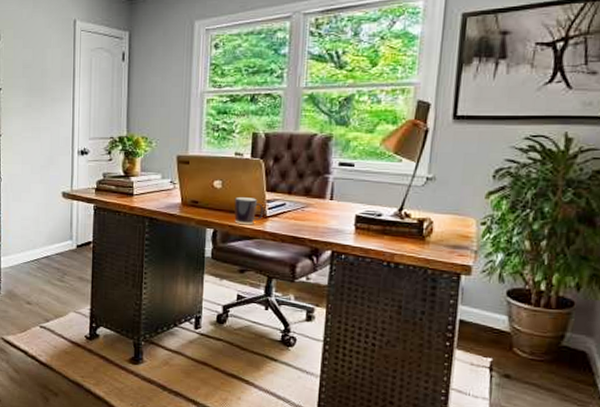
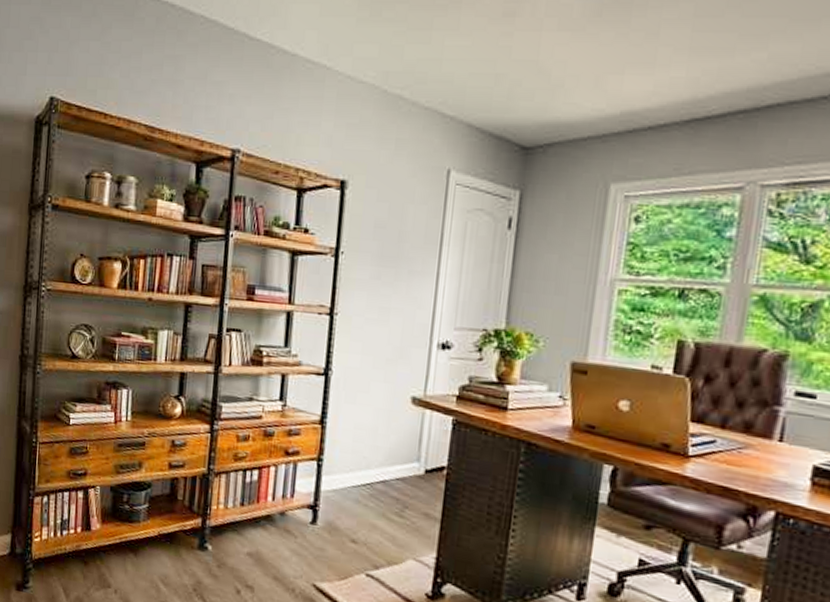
mug: present [234,196,263,225] -> none [643,425,685,466]

